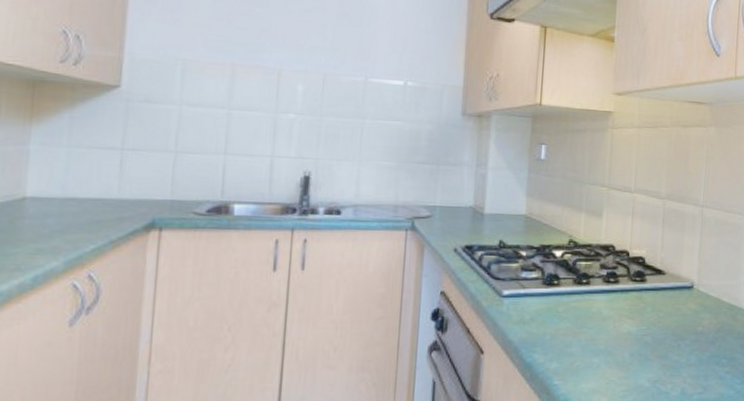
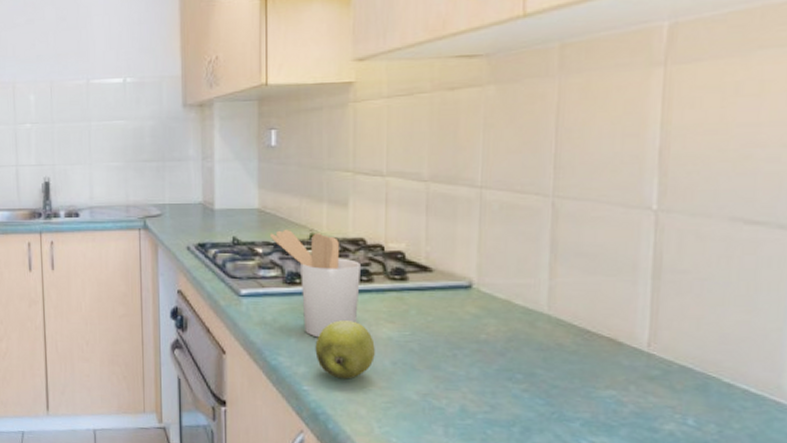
utensil holder: none [533,235,610,335] -> present [269,230,360,338]
apple: none [567,318,618,372] -> present [315,320,375,379]

